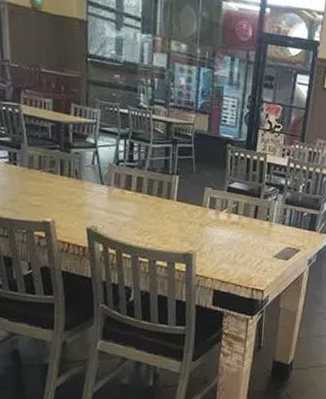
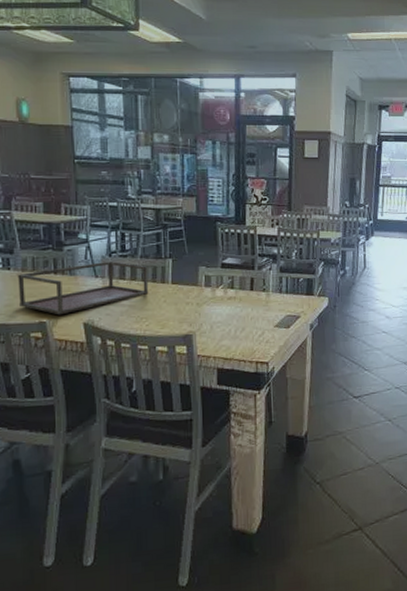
tray: none [23,169,154,218] -> present [17,261,149,315]

